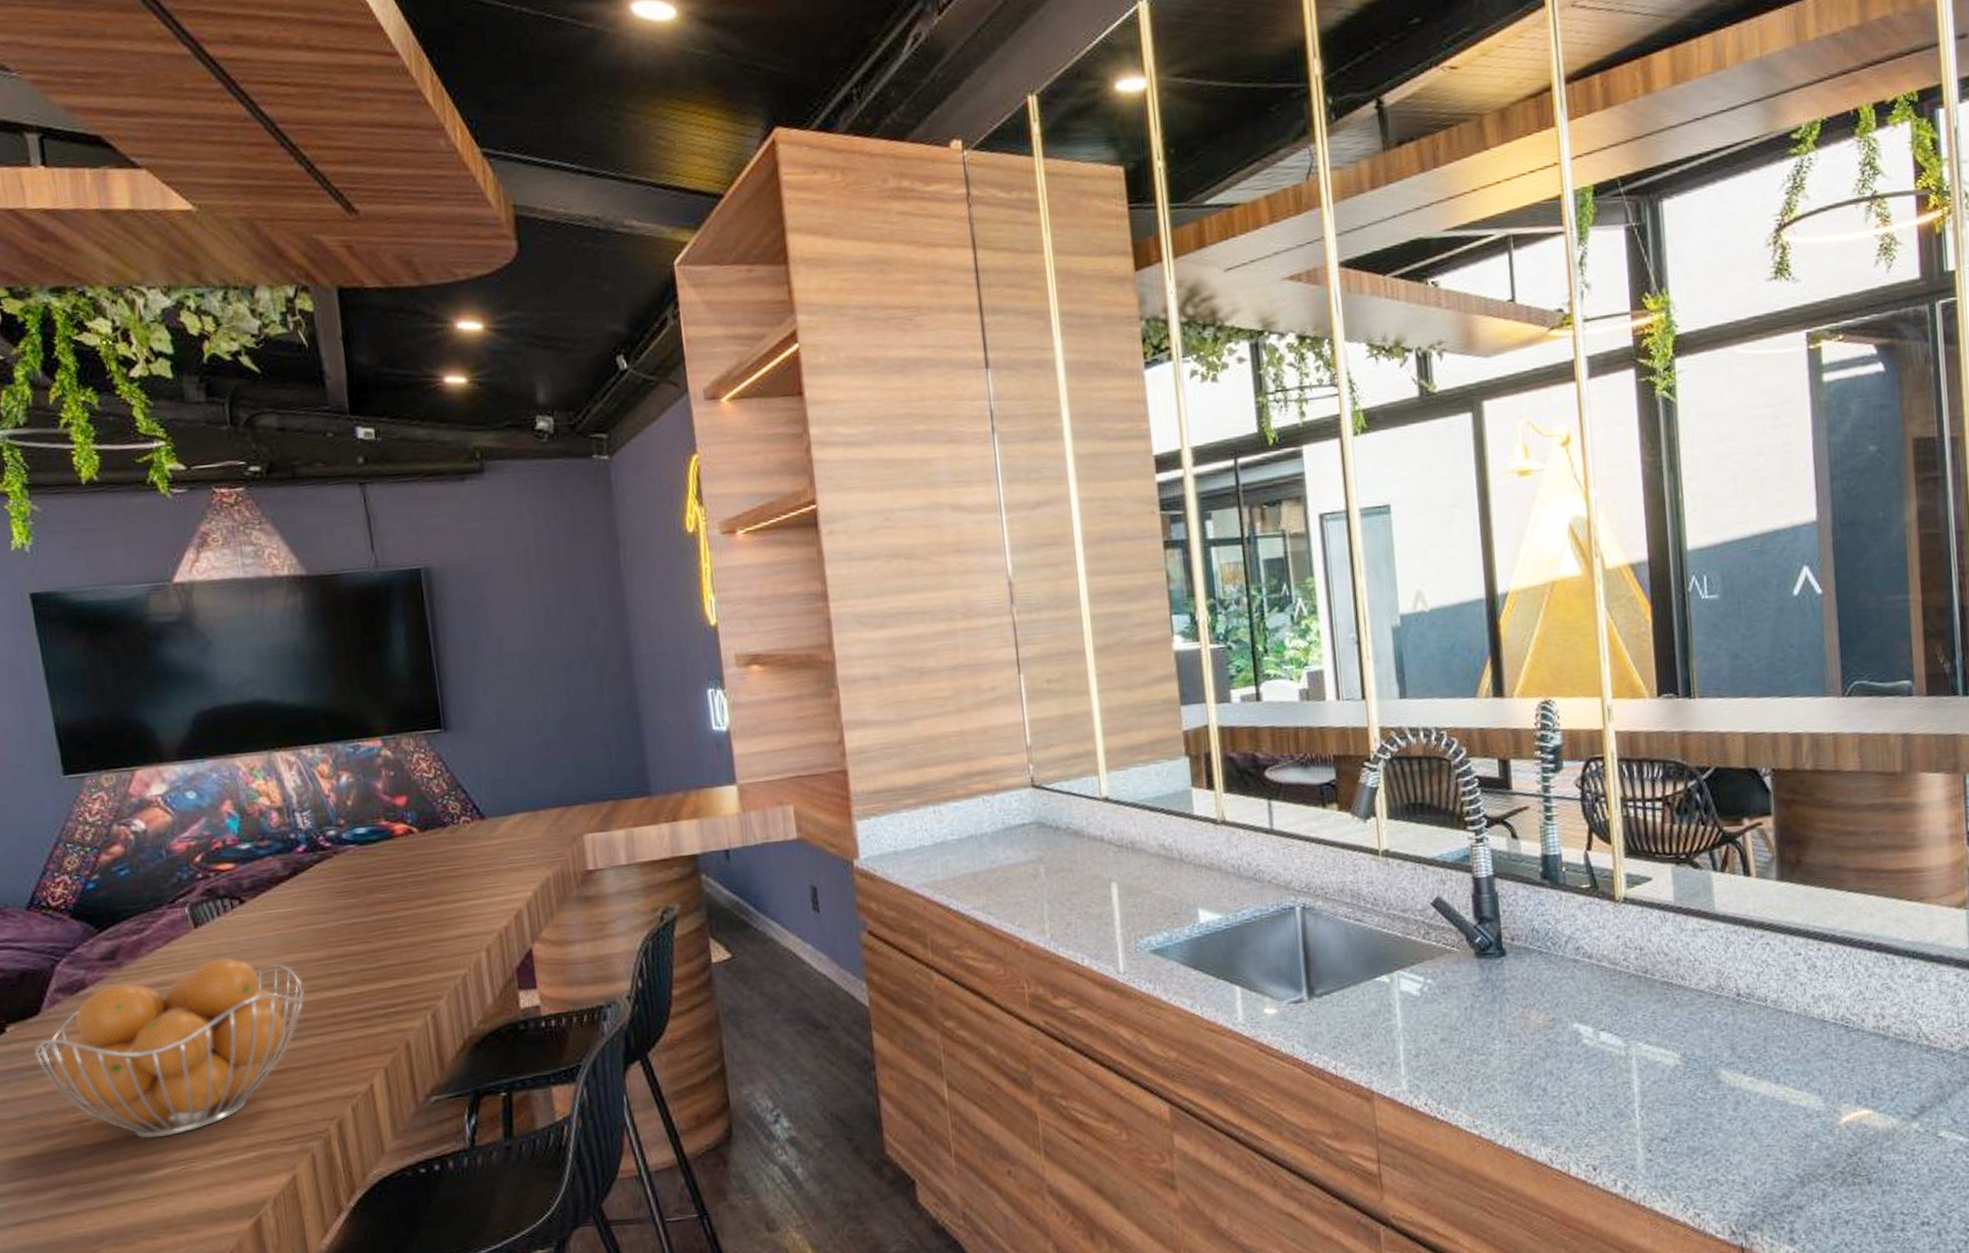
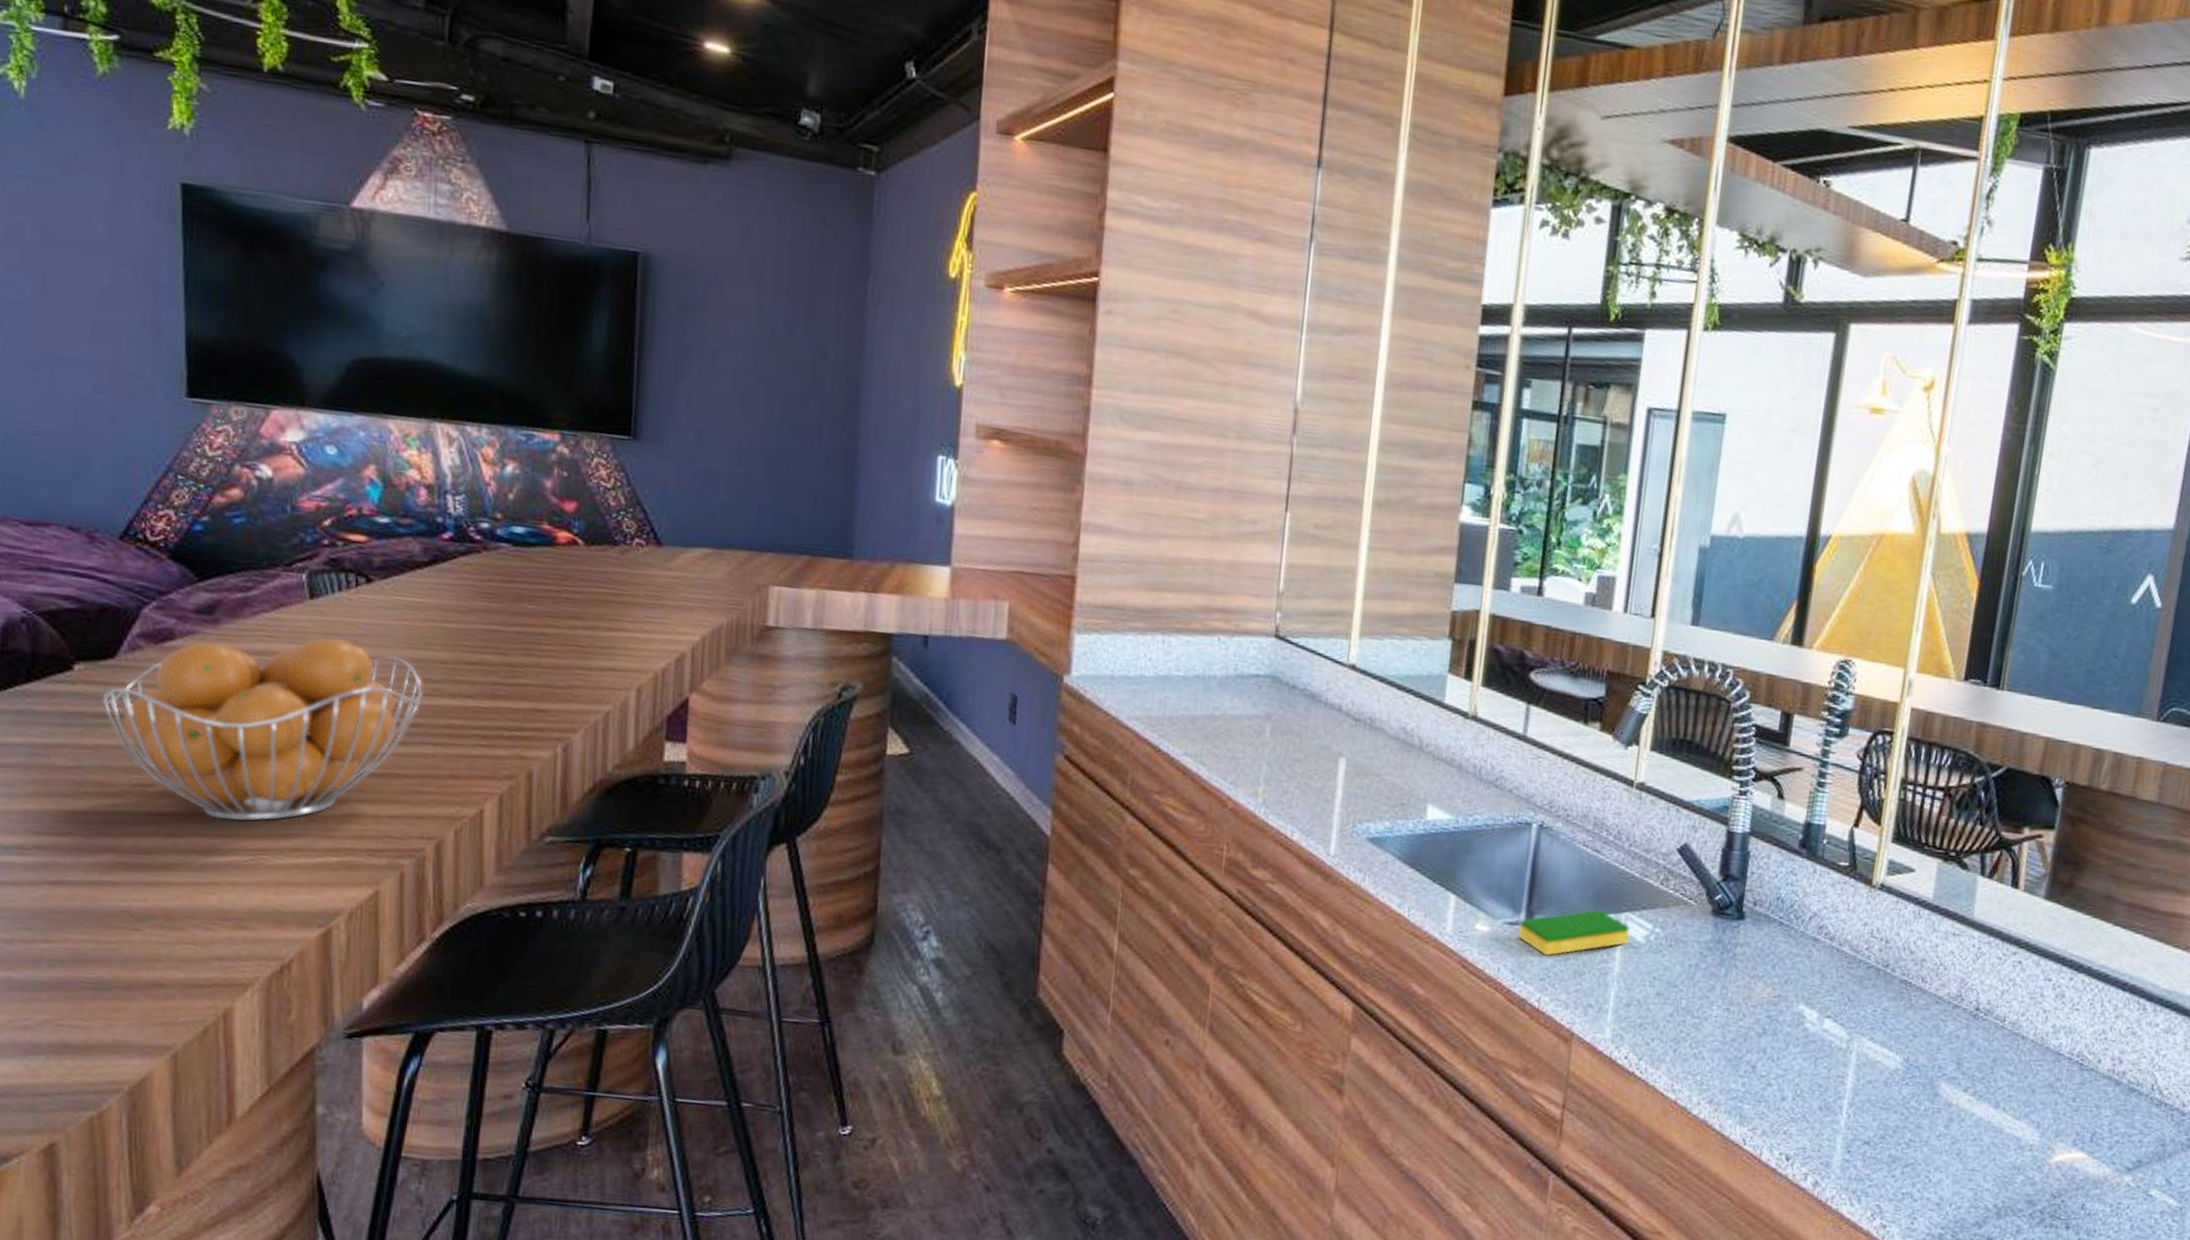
dish sponge: none [1303,973,1405,1026] -> present [1518,909,1630,957]

